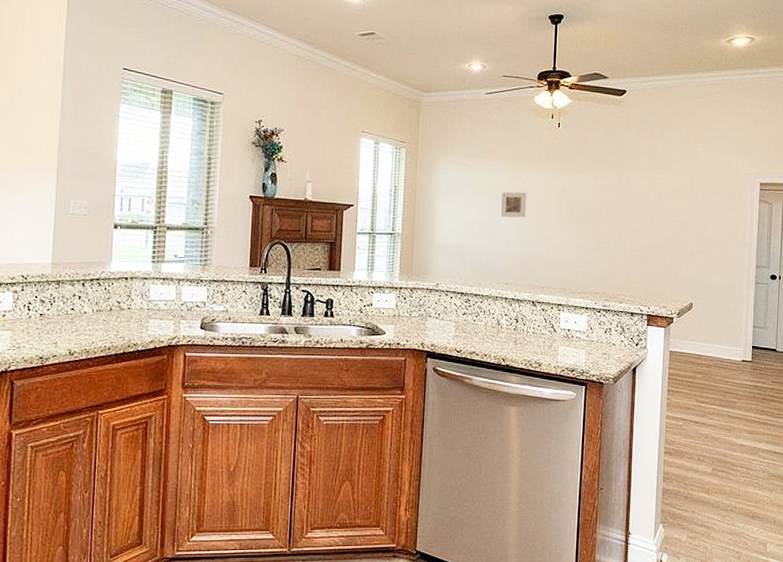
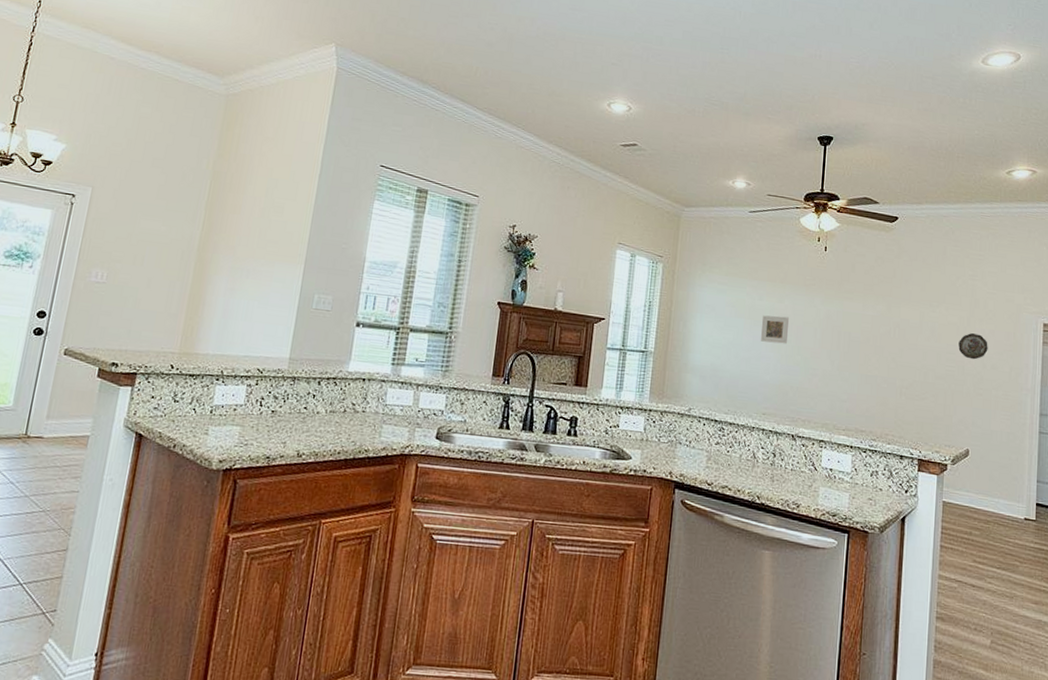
decorative plate: none [683,196,710,221] -> present [958,333,988,360]

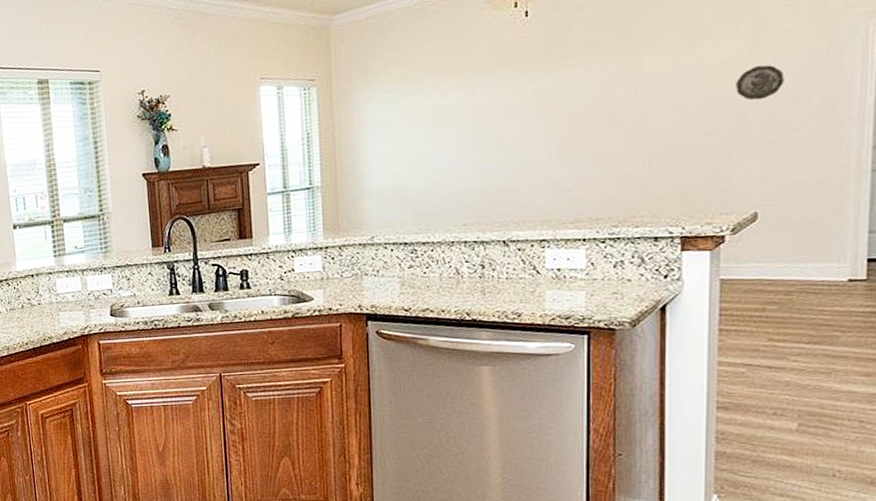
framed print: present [760,315,789,344] -> none [449,109,485,145]

